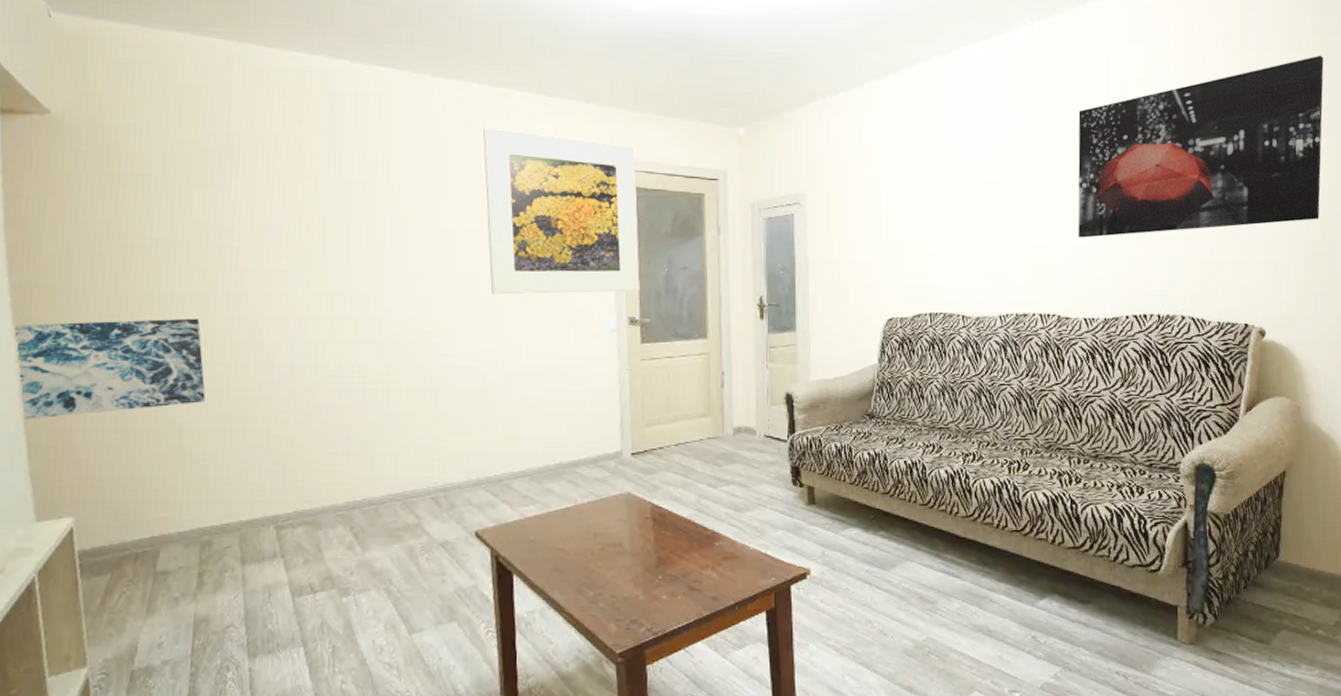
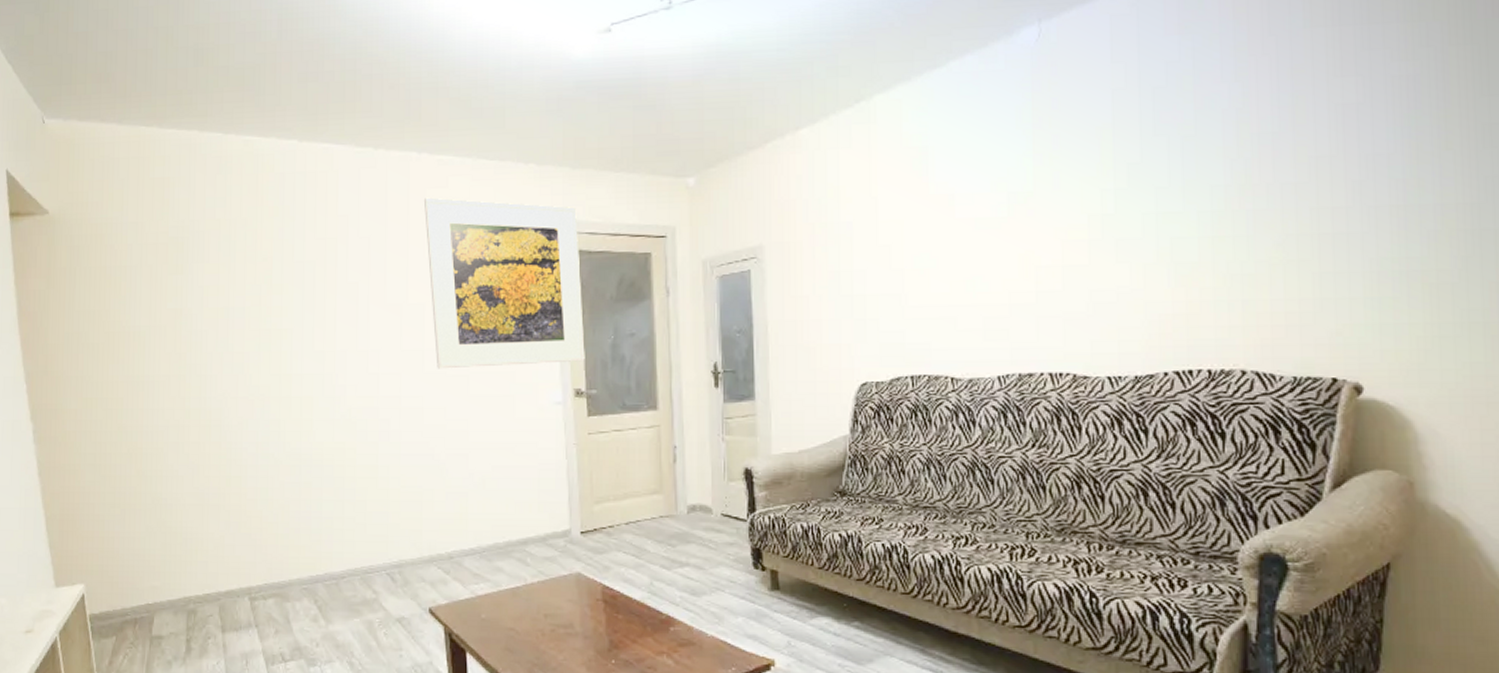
wall art: present [15,318,206,420] -> none [31,400,185,495]
wall art: present [1078,55,1324,238] -> none [1099,22,1458,280]

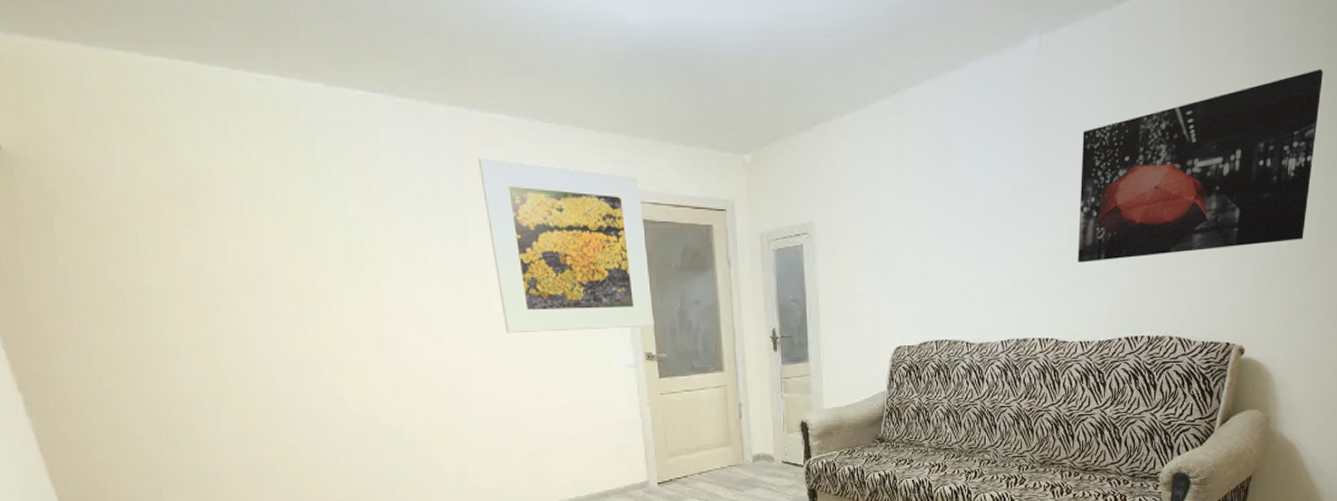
wall art: none [1099,22,1458,280] -> present [1078,68,1323,263]

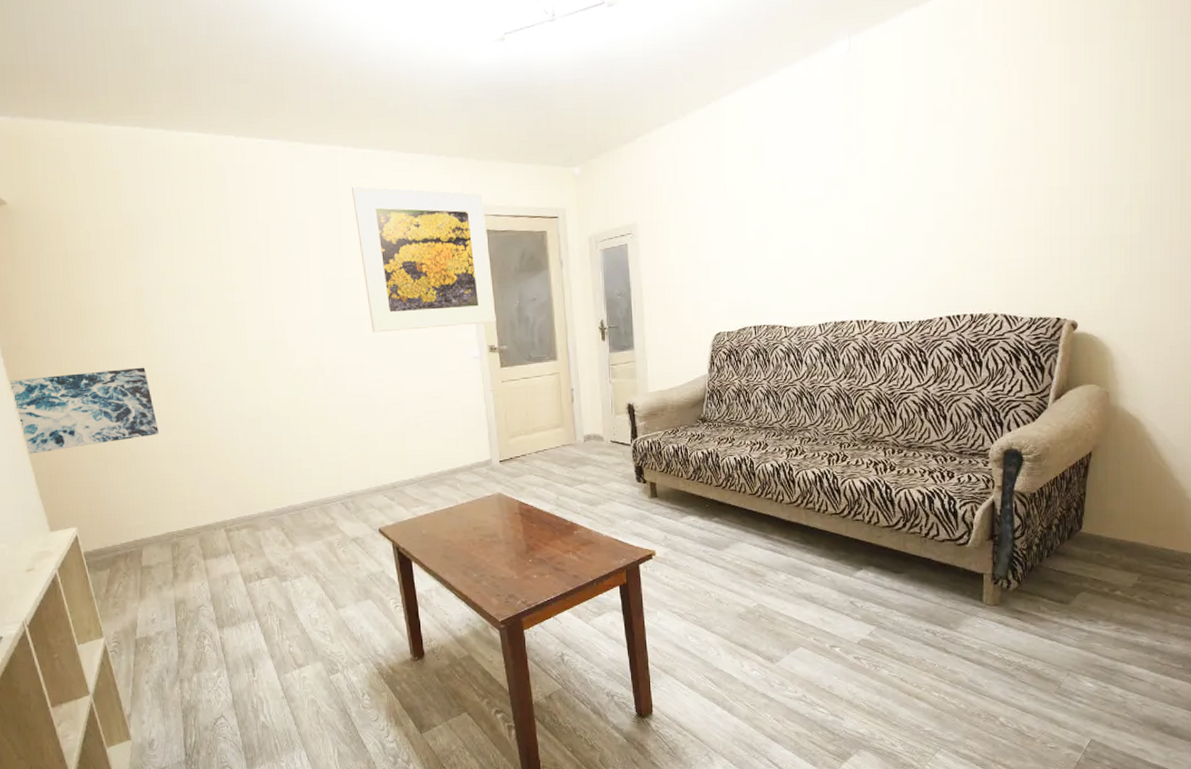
wall art: none [16,366,231,473] -> present [10,367,159,454]
wall art: present [1078,68,1323,263] -> none [894,41,1151,246]

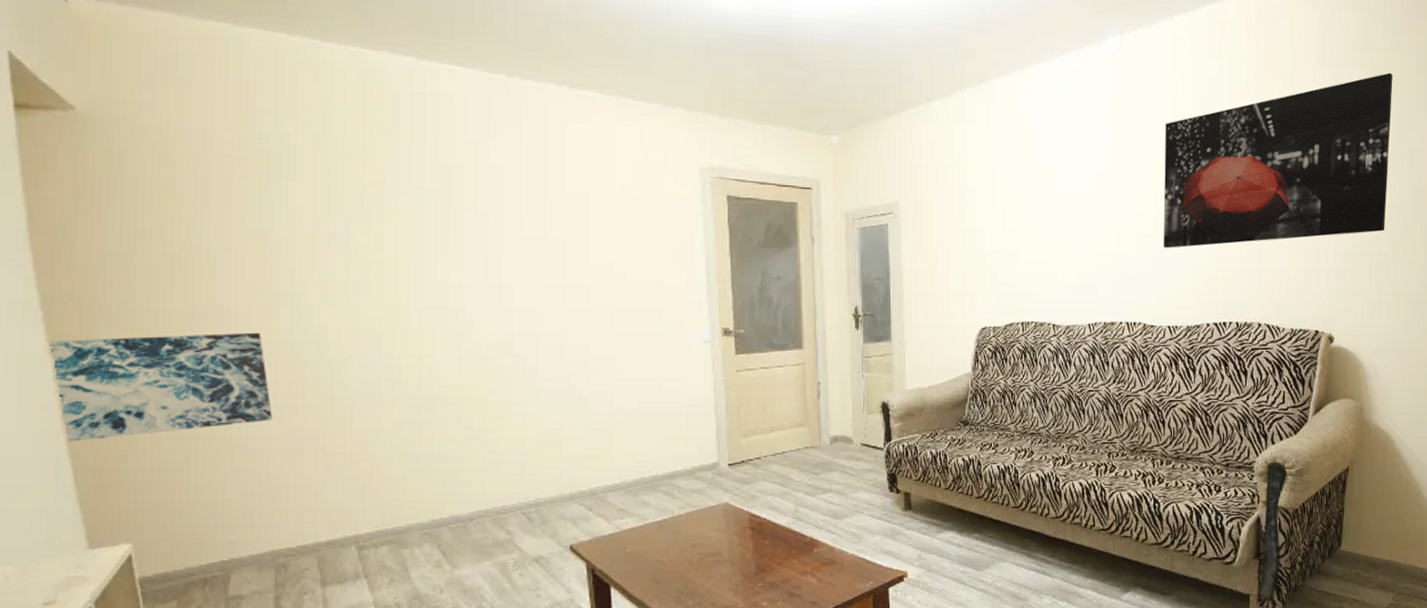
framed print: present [352,186,496,333] -> none [565,132,733,306]
wall art: none [894,41,1151,246] -> present [1163,72,1393,248]

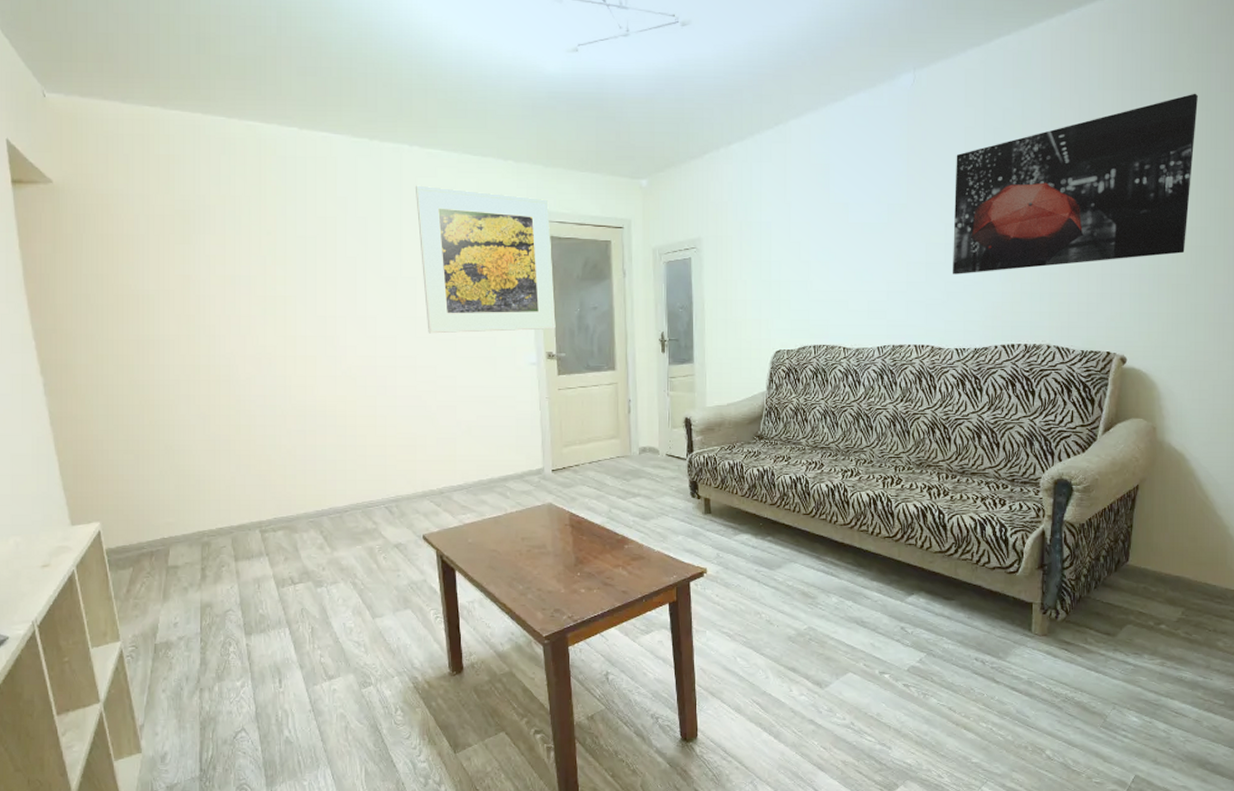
wall art: present [49,332,272,442] -> none [41,357,196,443]
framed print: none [565,132,733,306] -> present [416,185,556,334]

